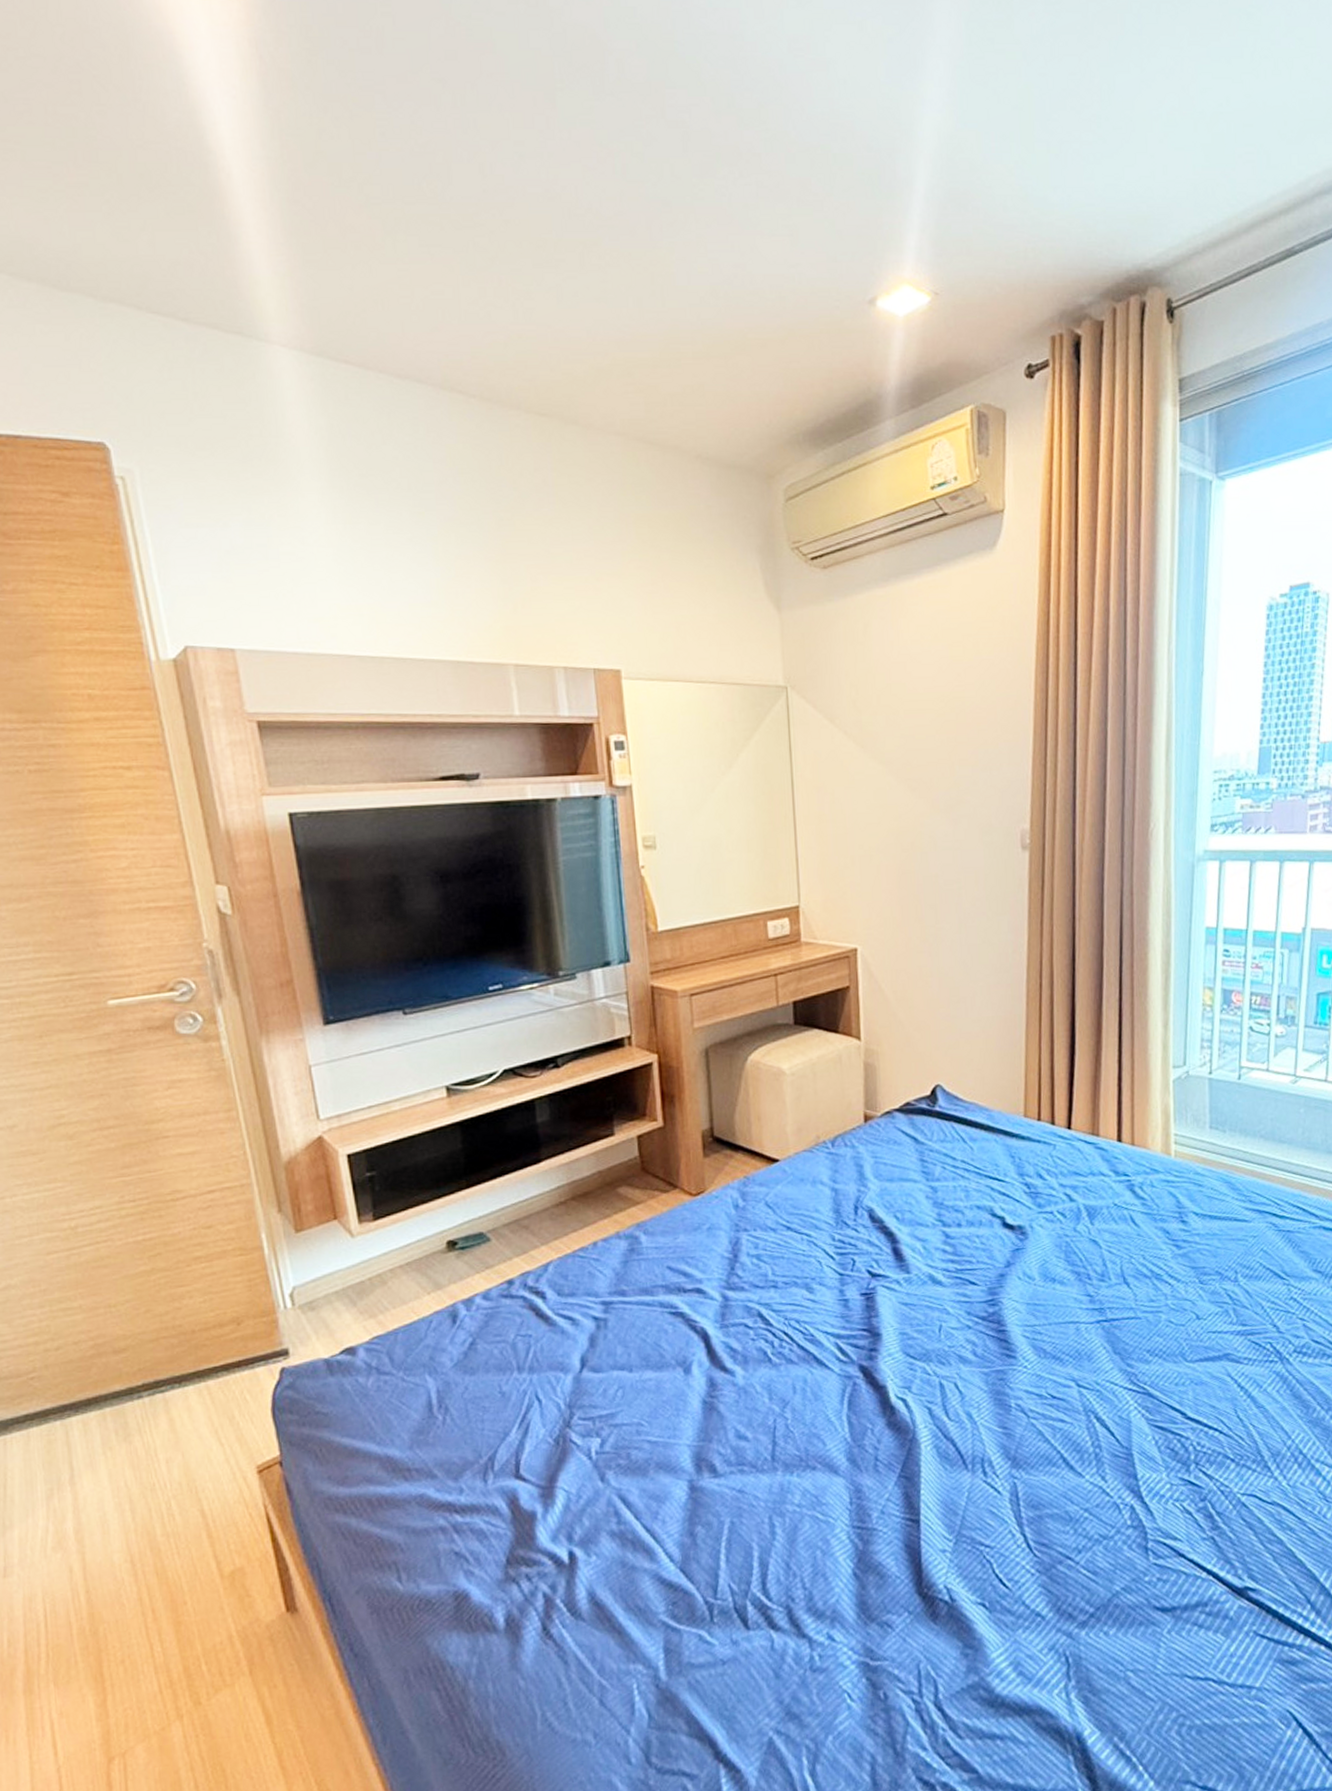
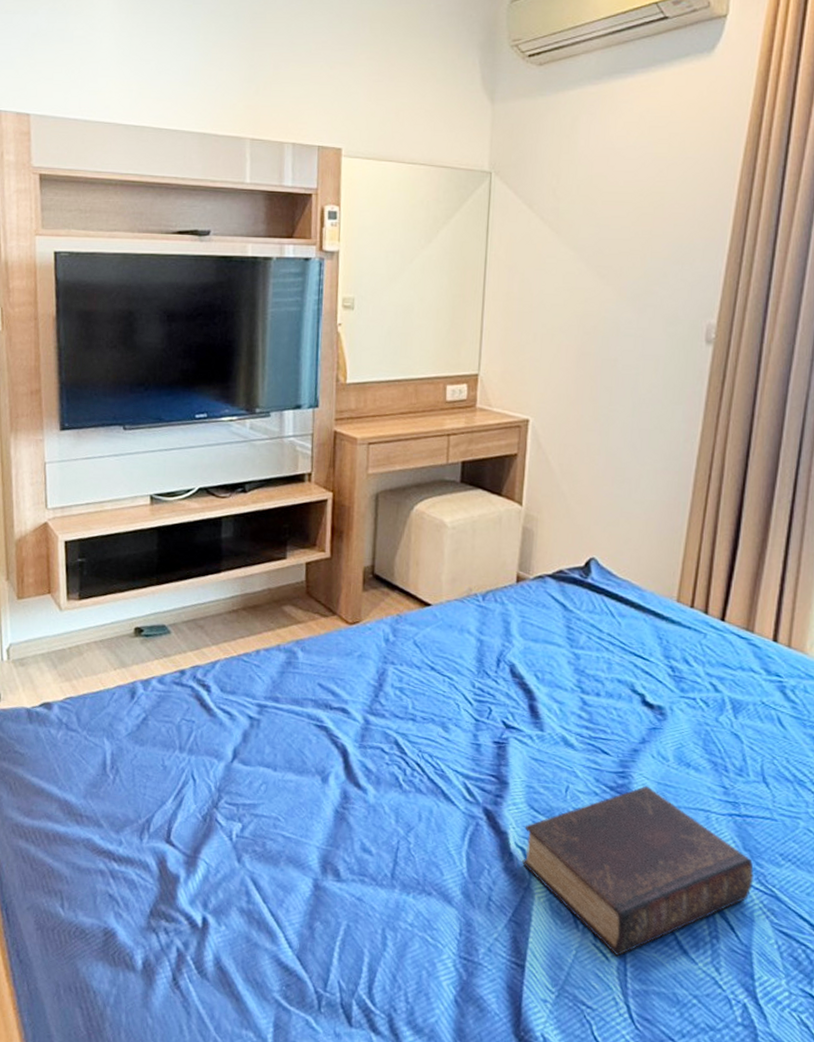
book: none [903,1309,1126,1489] -> present [522,785,754,957]

